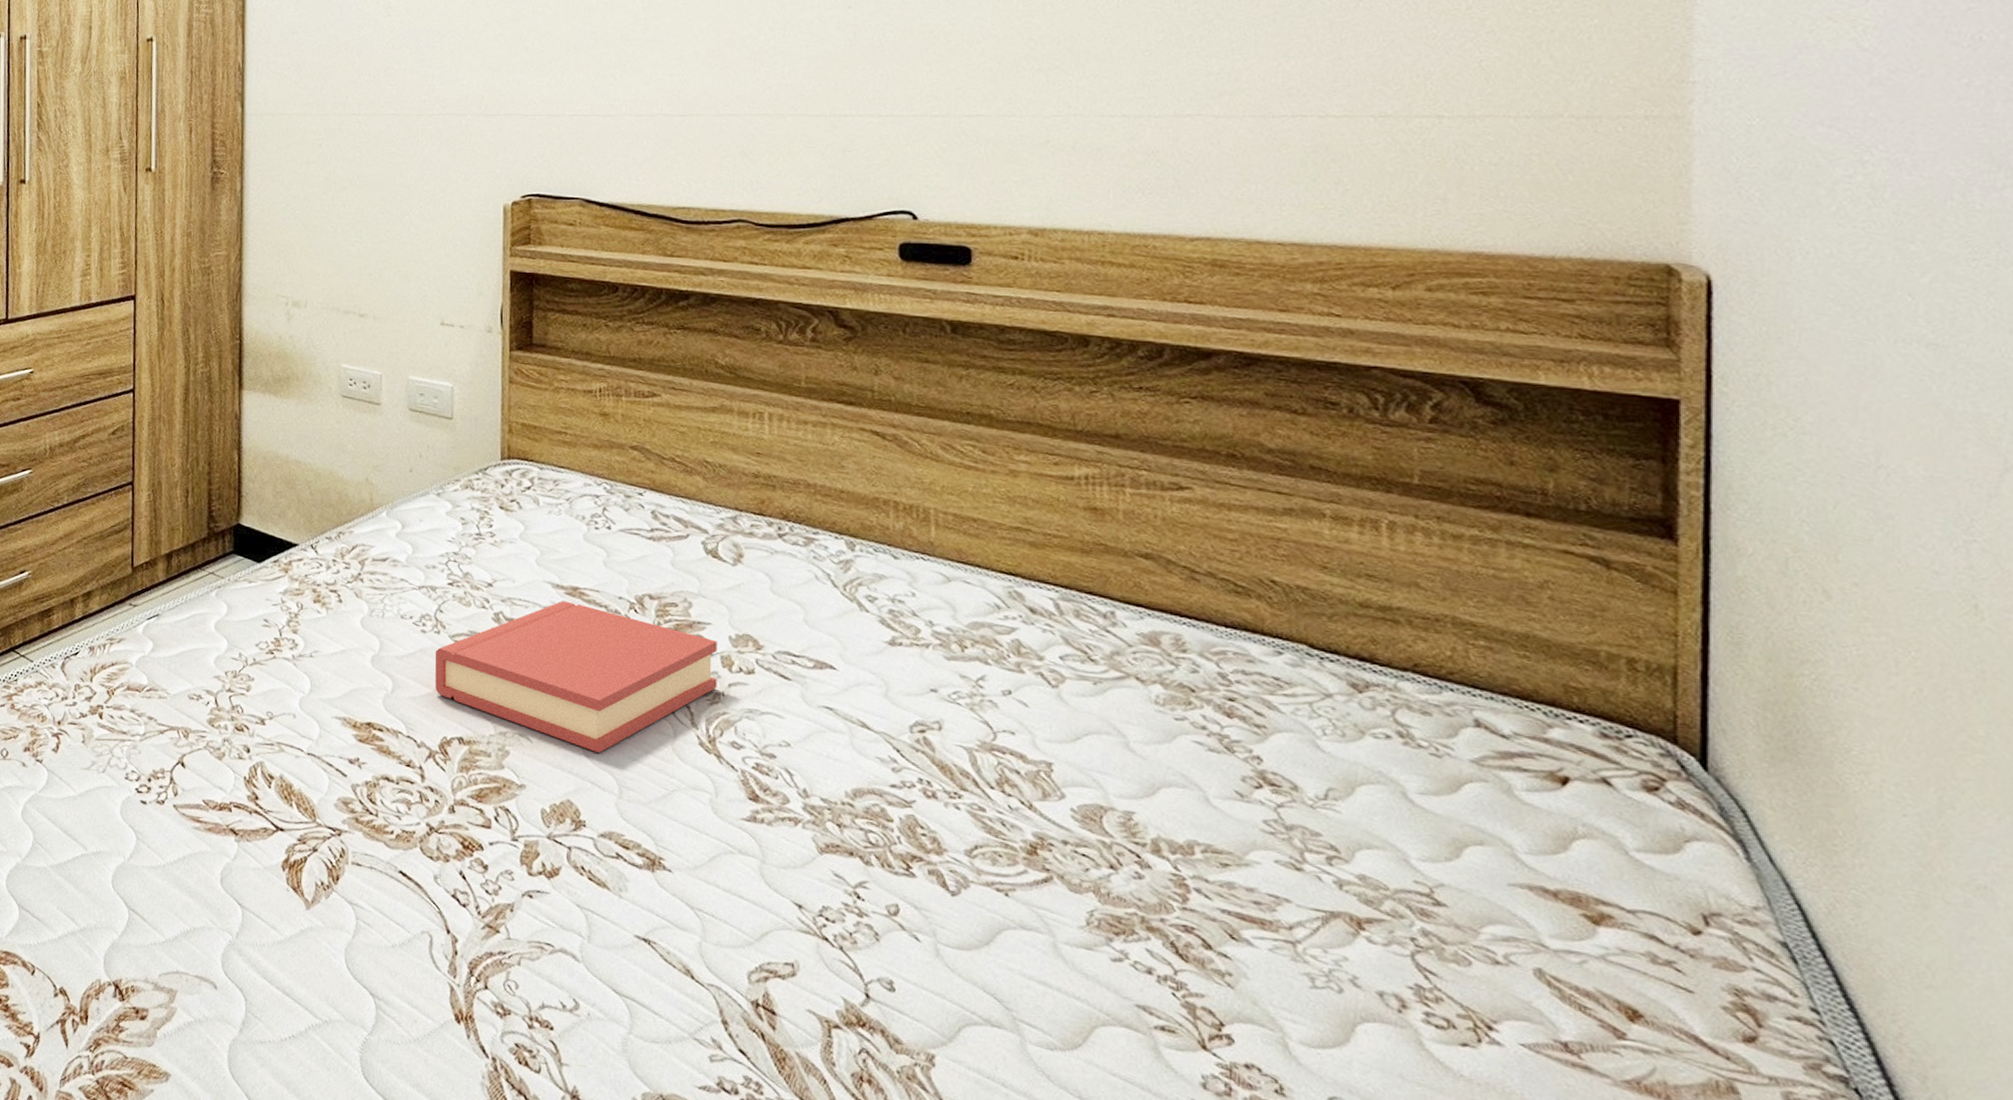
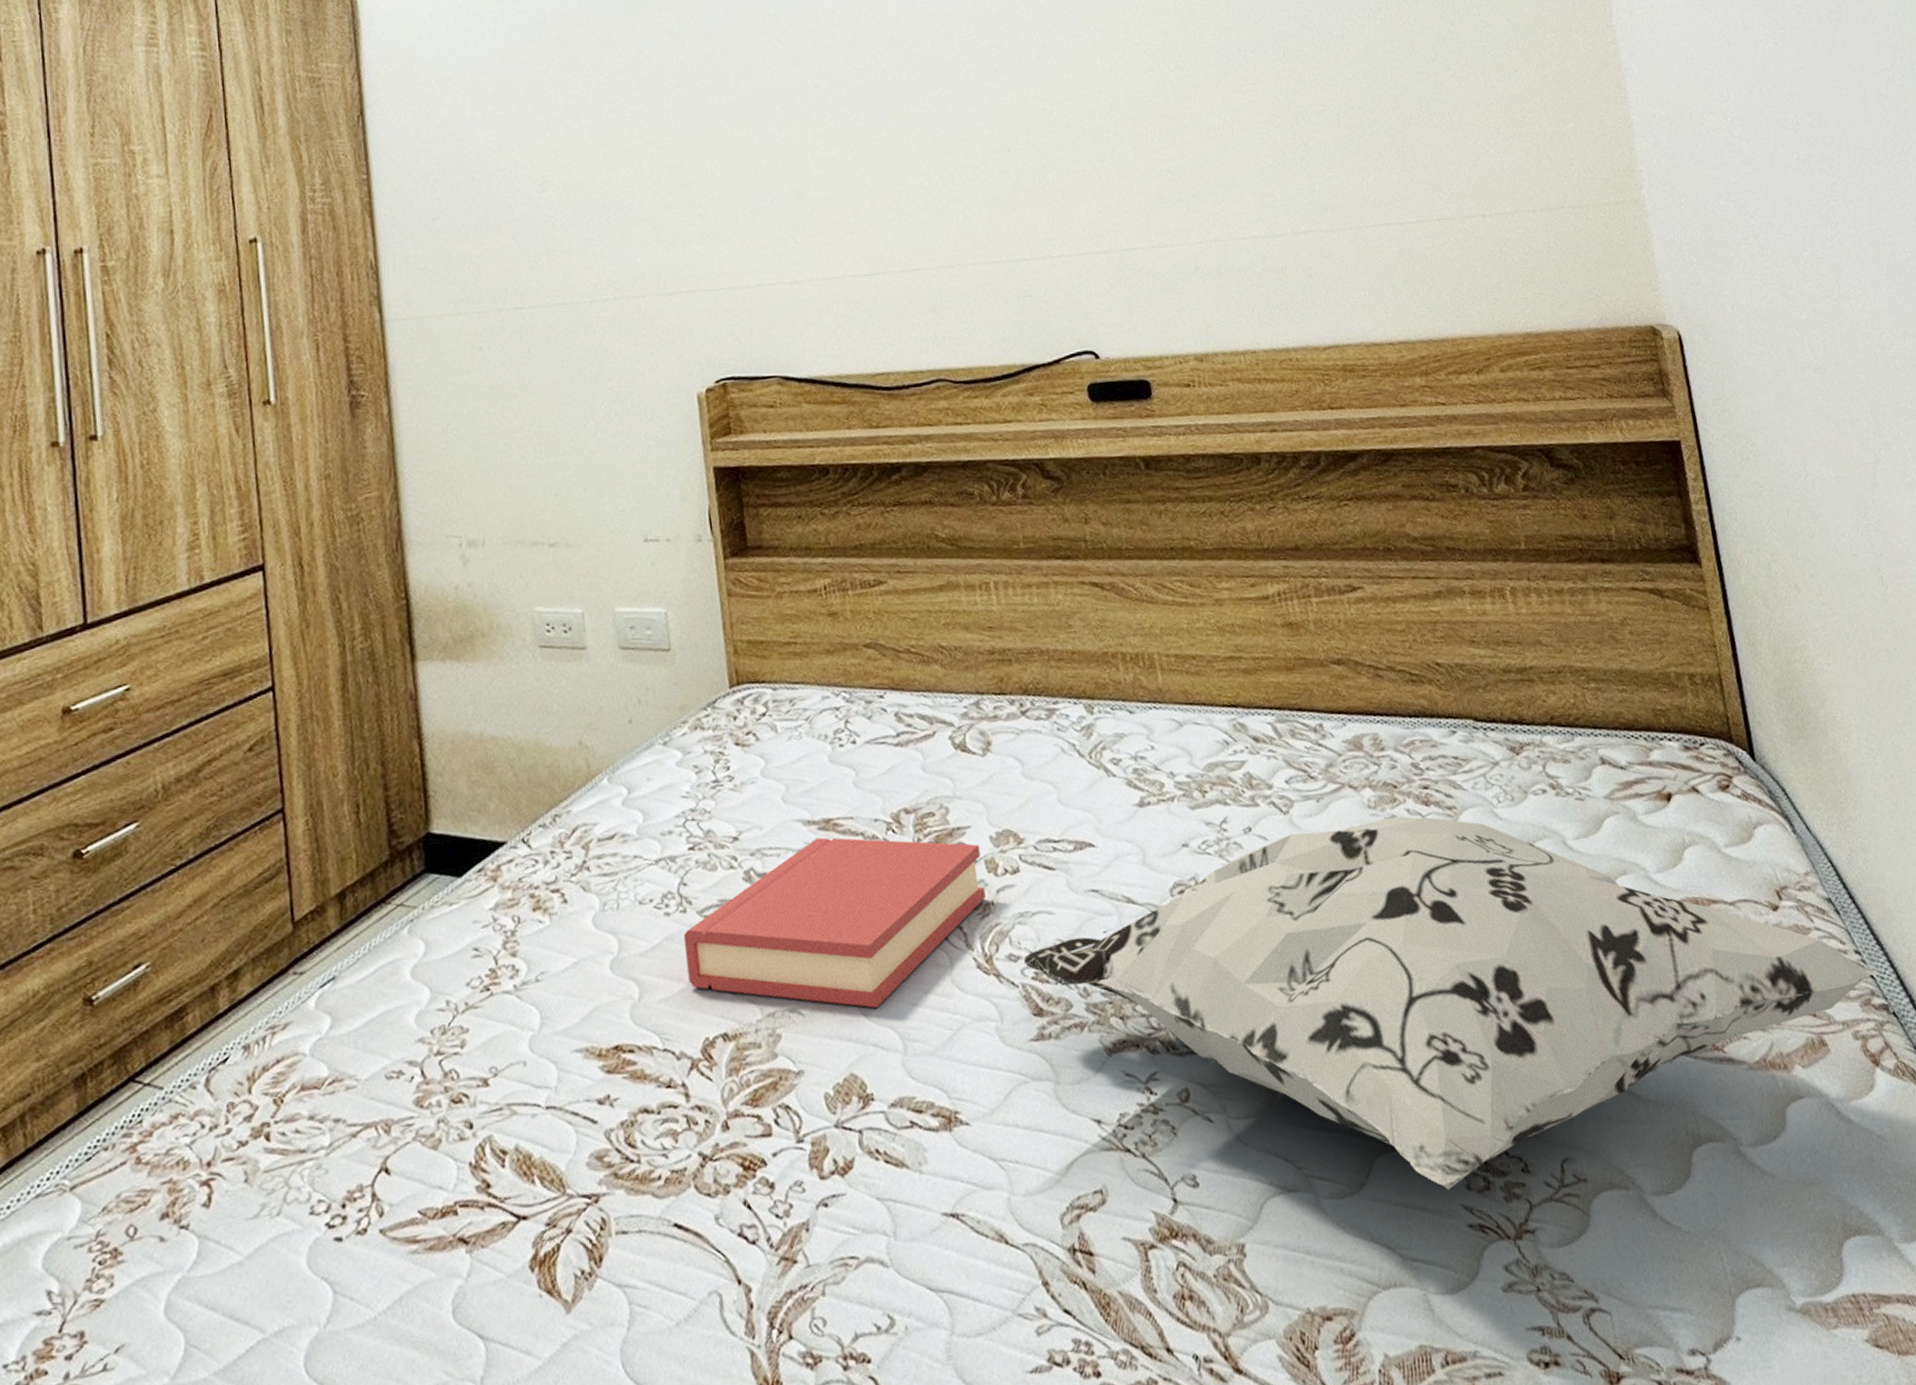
decorative pillow: none [743,707,1844,1082] -> present [1020,817,1879,1190]

